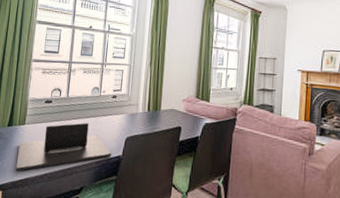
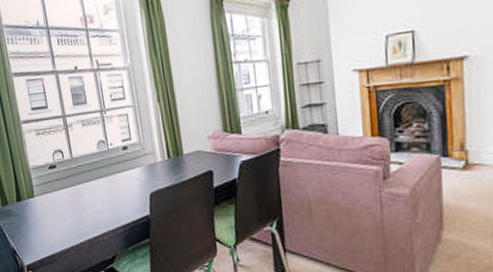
laptop: present [15,123,112,172] -> none [34,184,139,249]

